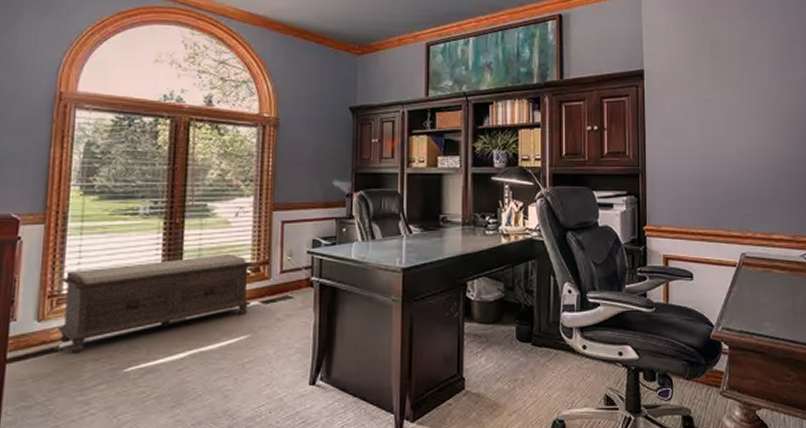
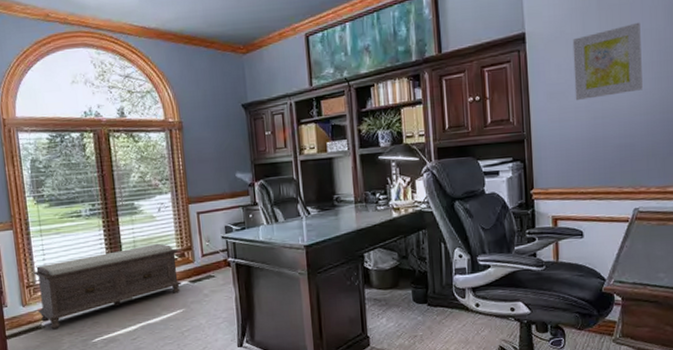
wall art: none [687,73,750,141] -> present [572,22,643,101]

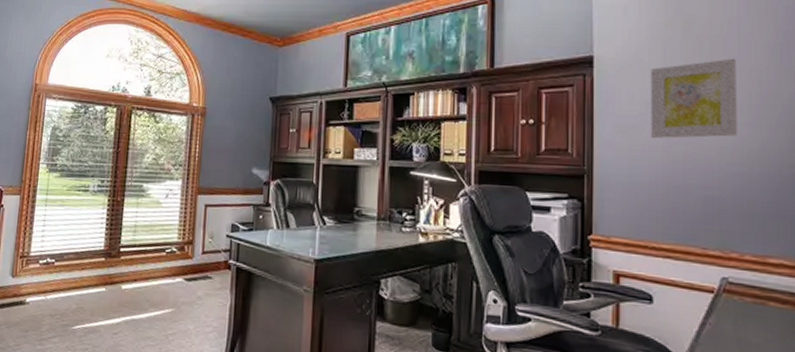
bench: present [33,244,181,329] -> none [25,232,178,307]

